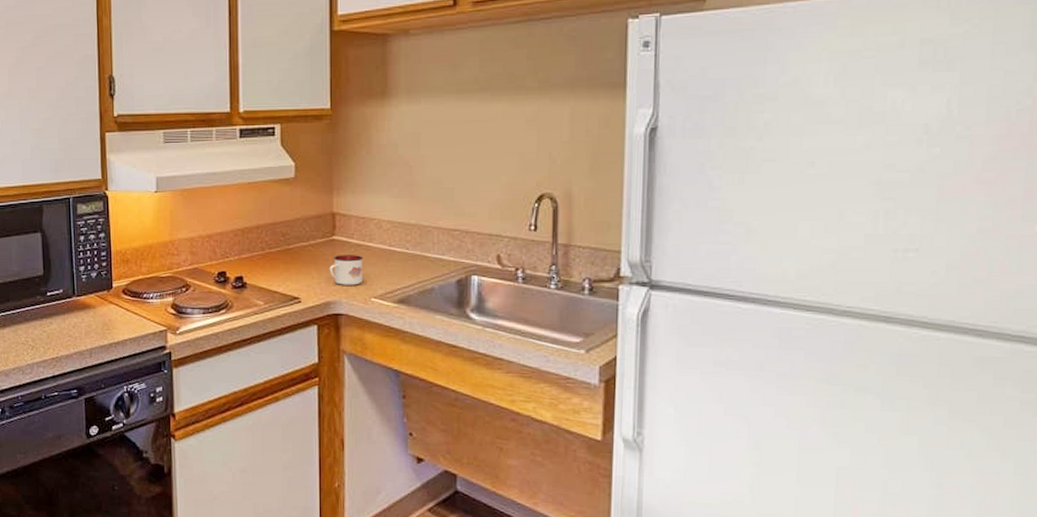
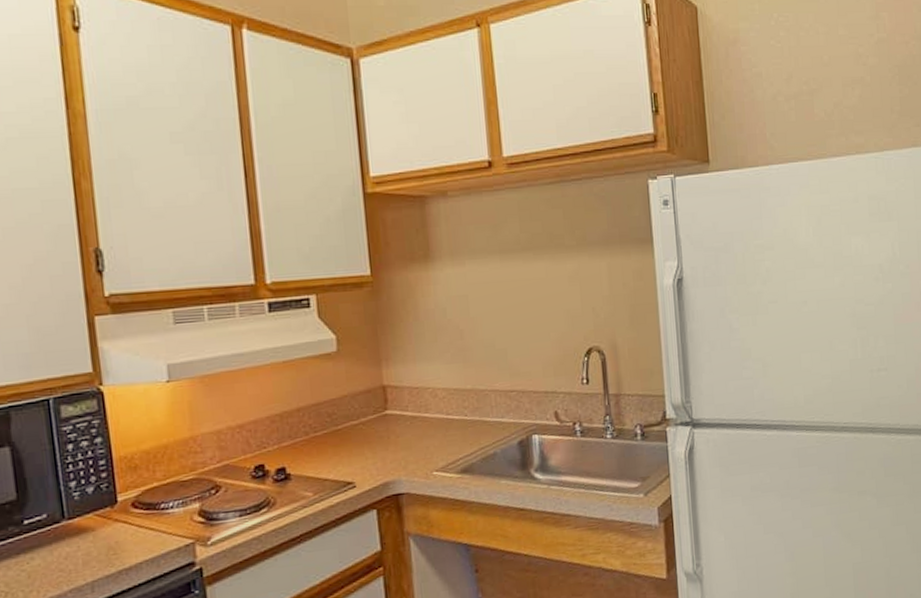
mug: present [329,255,364,285] -> none [384,428,422,463]

